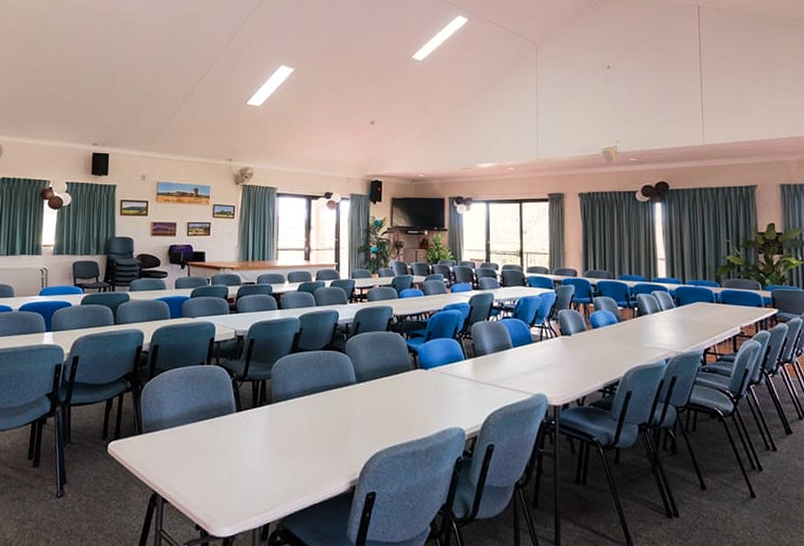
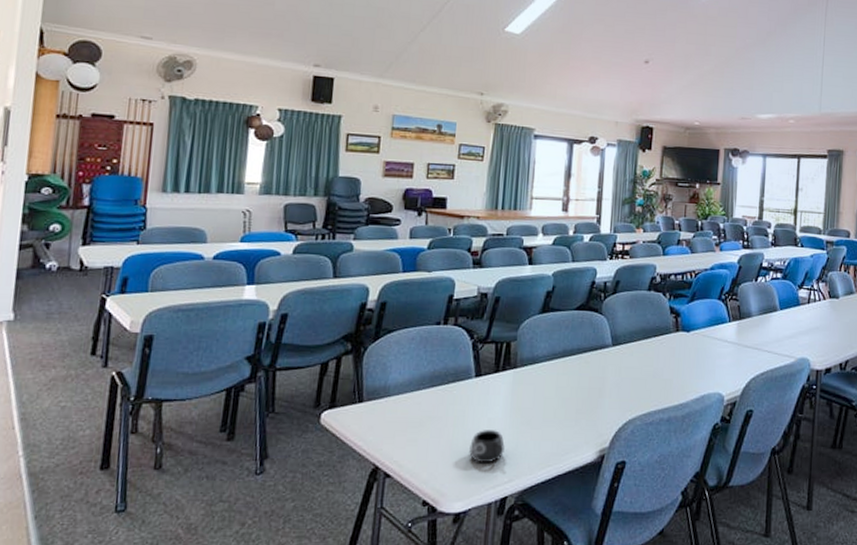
mug: none [234,460,265,492] -> present [469,430,505,464]

